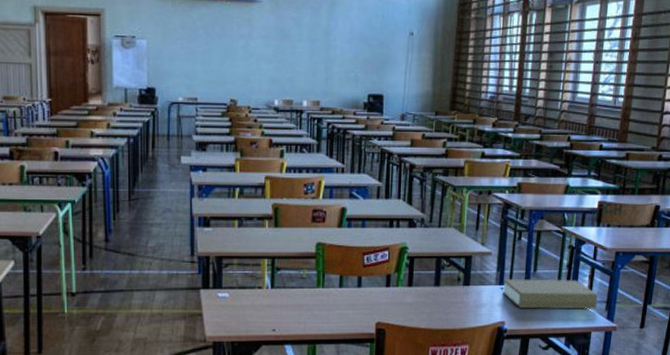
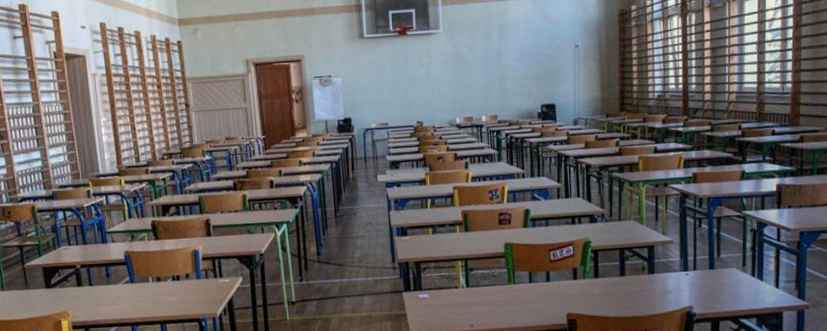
book: present [503,279,599,310] -> none [688,261,787,292]

